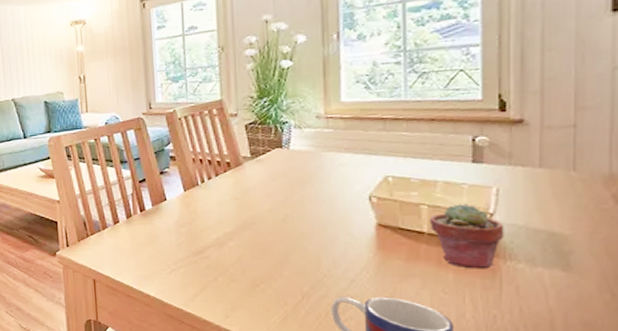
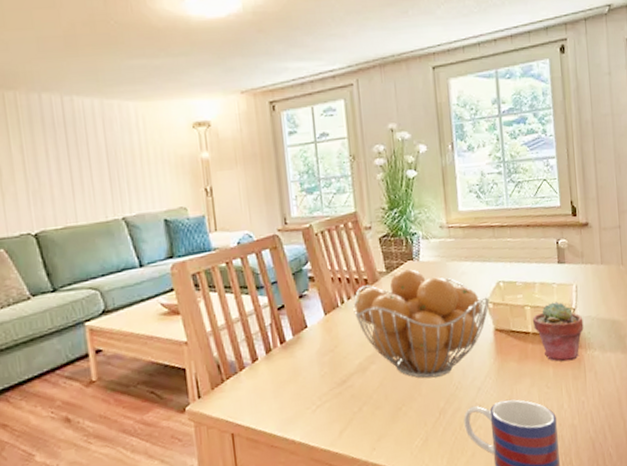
fruit basket: none [213,155,373,262] -> present [353,268,489,379]

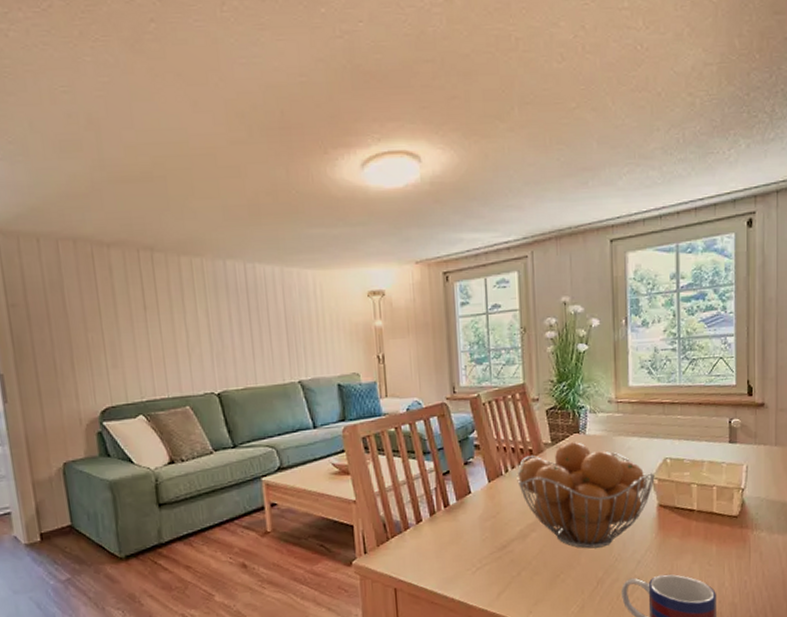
potted succulent: present [532,302,584,362] -> none [698,481,752,541]

